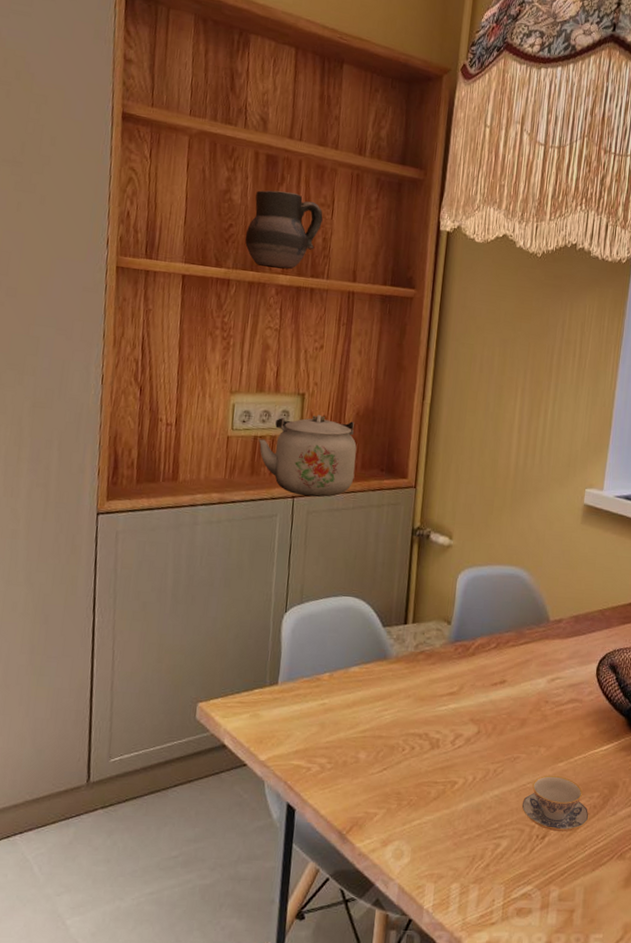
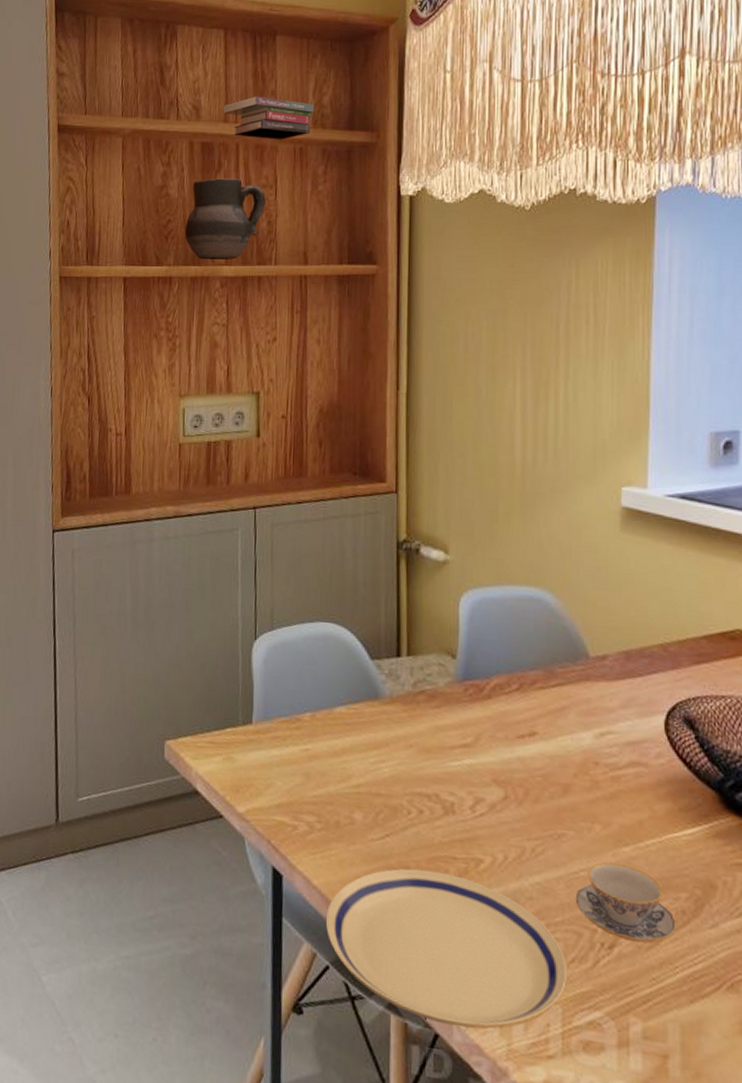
kettle: present [259,415,357,498] -> none [213,415,323,508]
books: none [289,118,373,165] -> present [223,96,315,140]
plate: none [329,793,511,912] -> present [326,868,567,1029]

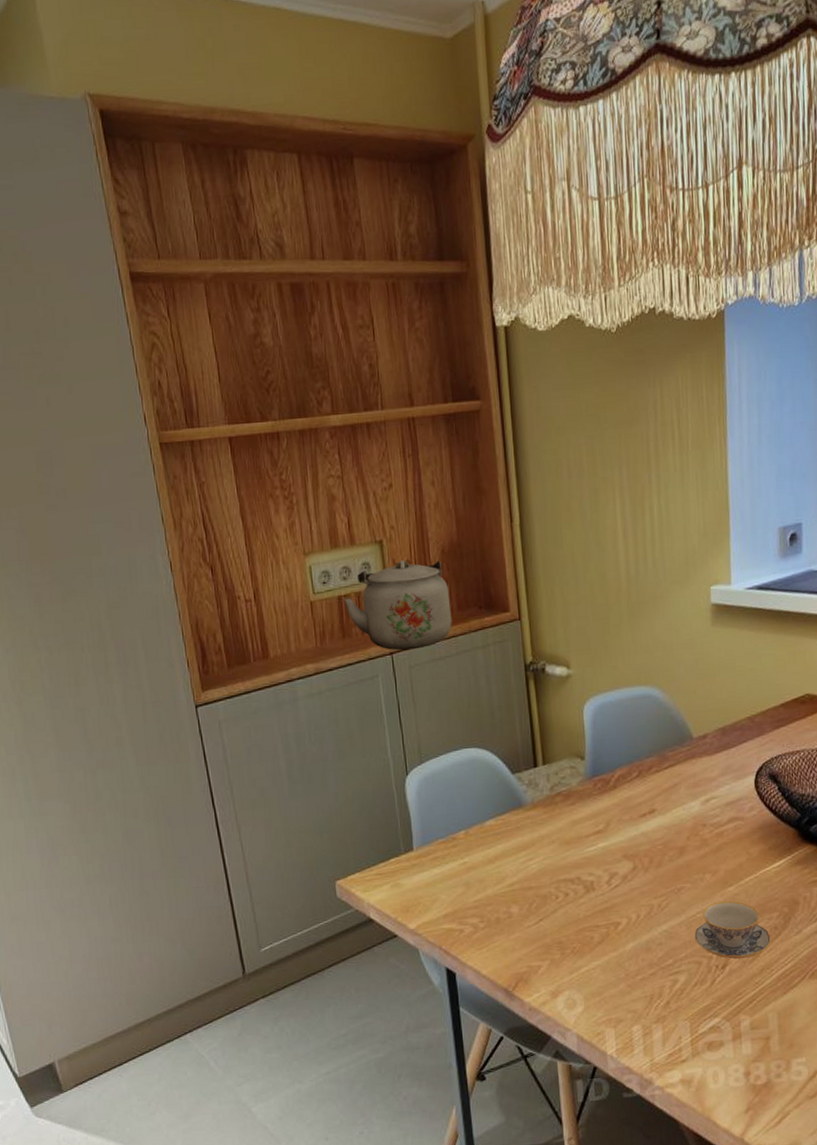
ceramic jug: present [184,178,266,261] -> none [285,321,365,411]
kettle: none [213,415,323,508] -> present [343,560,452,651]
books: present [223,96,315,140] -> none [307,227,402,276]
plate: present [326,868,567,1029] -> none [496,939,692,1058]

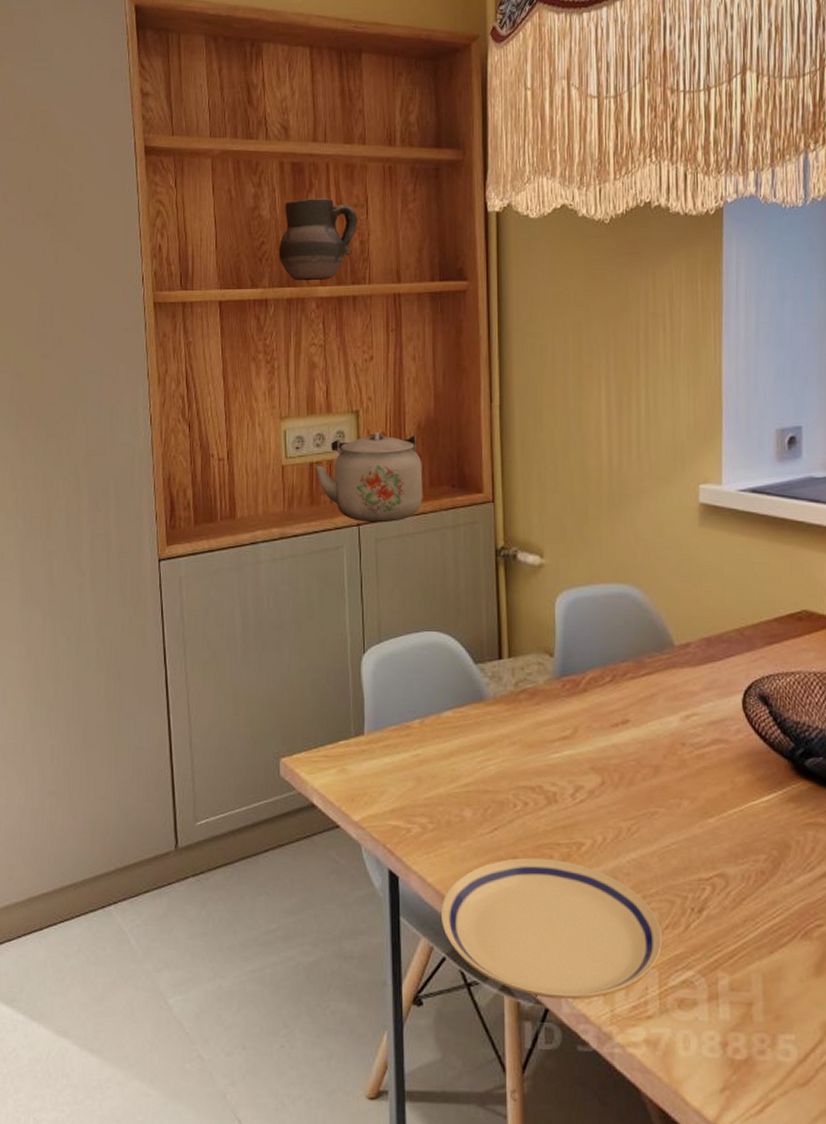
ceramic jug: none [285,321,365,411] -> present [278,198,357,281]
plate: none [496,939,692,1058] -> present [442,857,662,1000]
teacup: present [694,901,771,959] -> none [667,833,756,904]

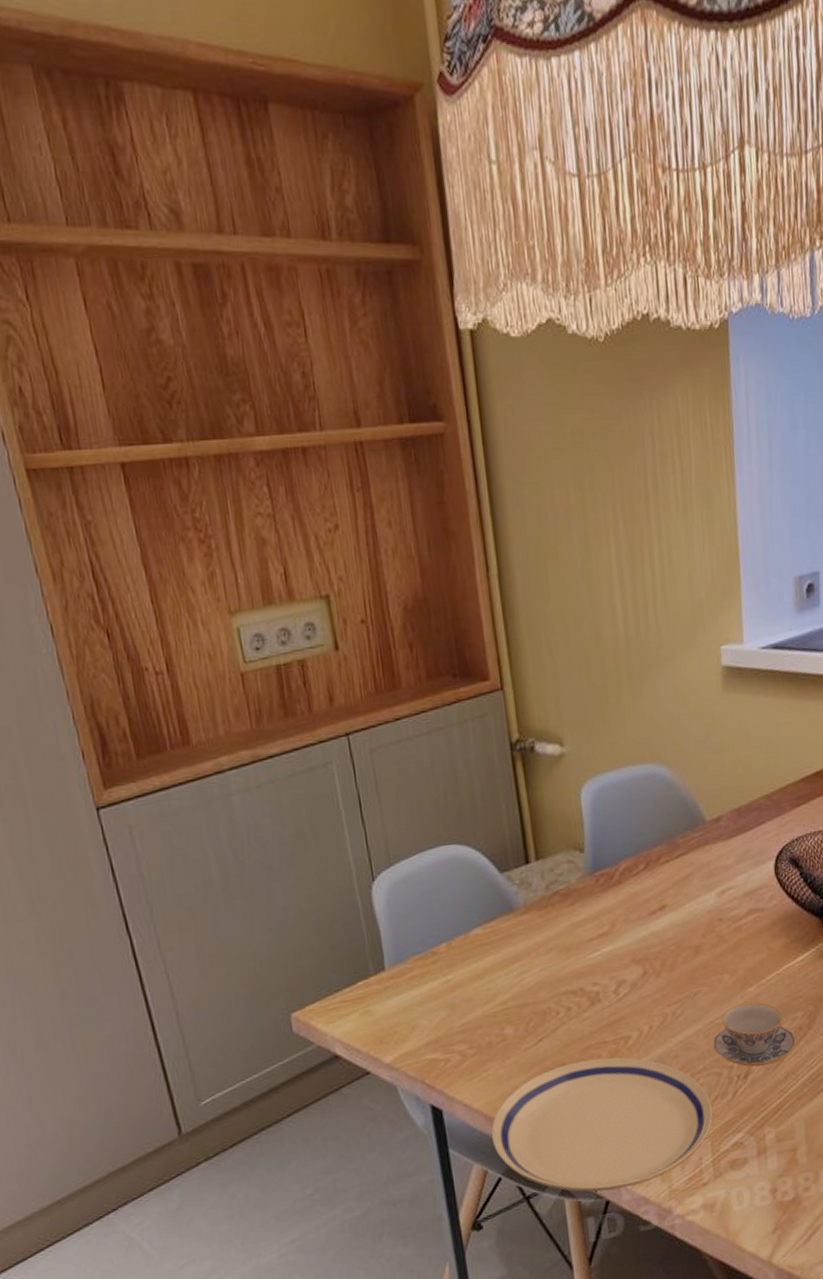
ceramic jug: present [278,198,357,281] -> none [192,315,295,431]
kettle: present [315,432,423,523] -> none [283,619,421,731]
teacup: none [667,833,756,904] -> present [713,1002,796,1067]

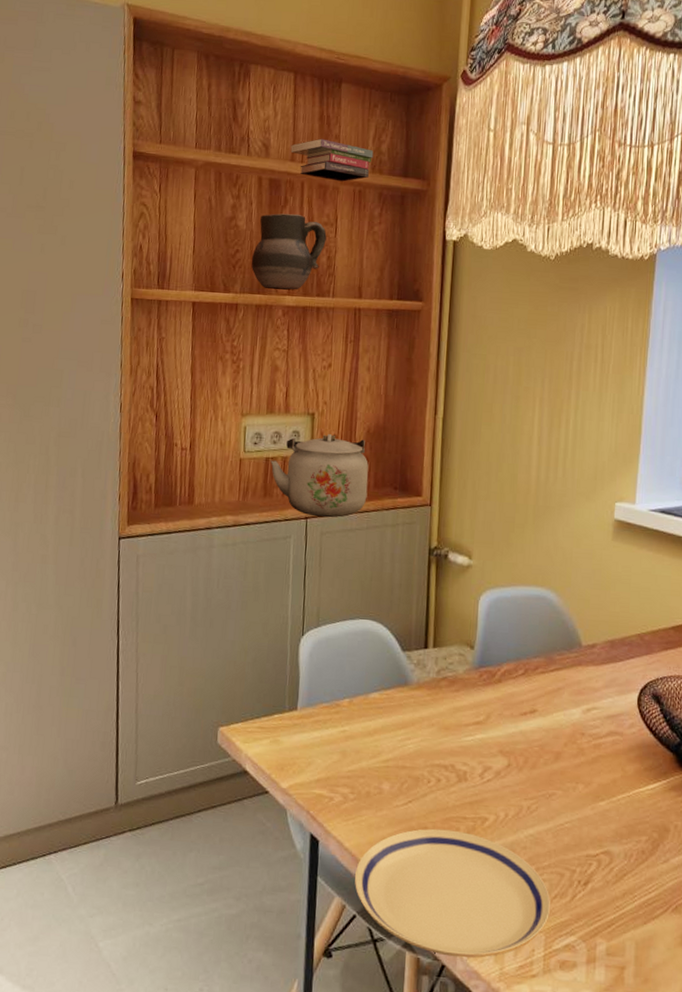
ceramic jug: none [192,315,295,431] -> present [251,213,327,291]
books: none [212,194,337,258] -> present [290,138,374,182]
kettle: none [283,619,421,731] -> present [270,434,369,518]
teacup: present [713,1002,796,1067] -> none [560,814,637,878]

